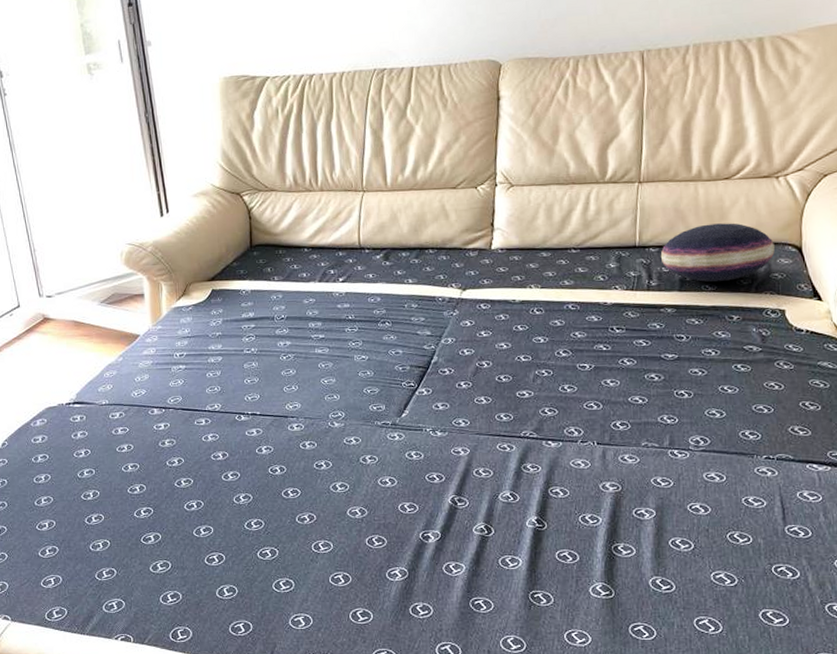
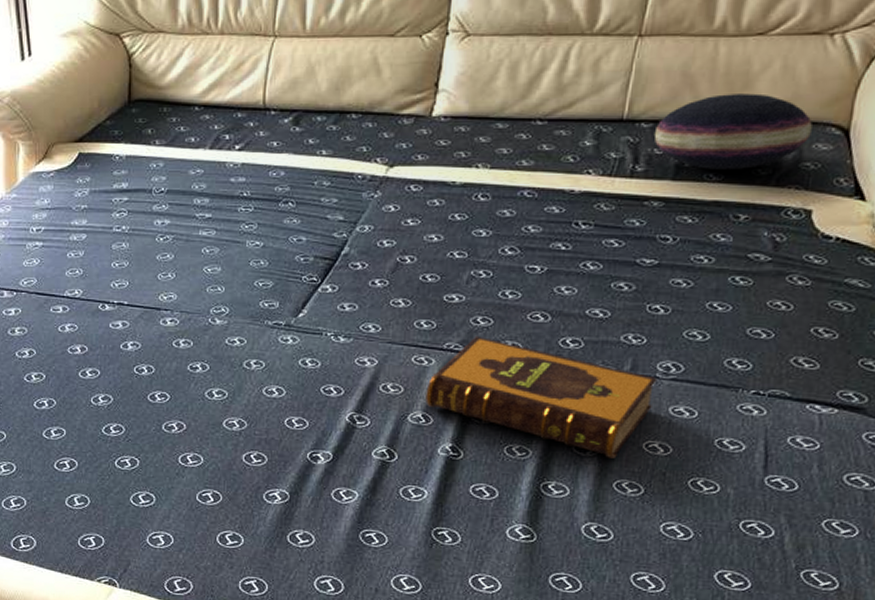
hardback book: none [511,424,691,520] -> present [425,335,658,459]

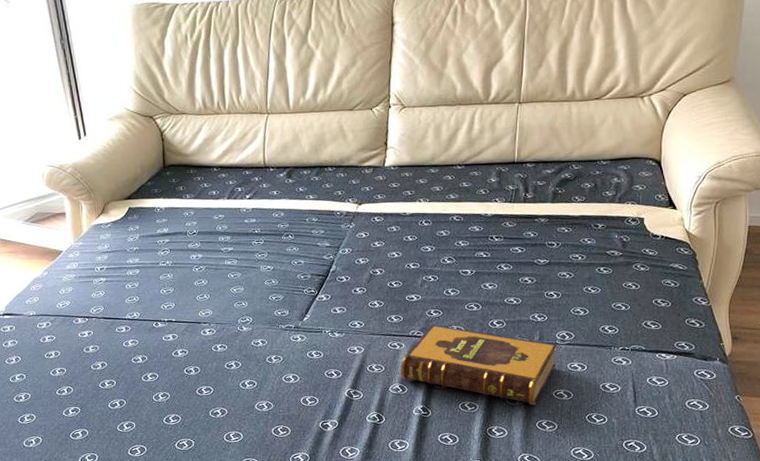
cushion: present [653,93,812,169] -> none [536,139,637,194]

